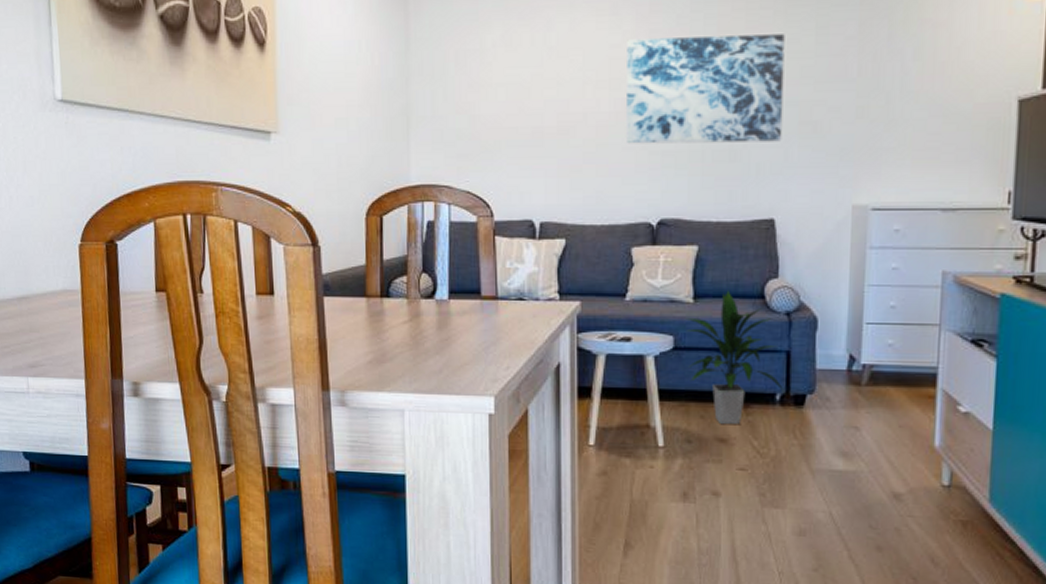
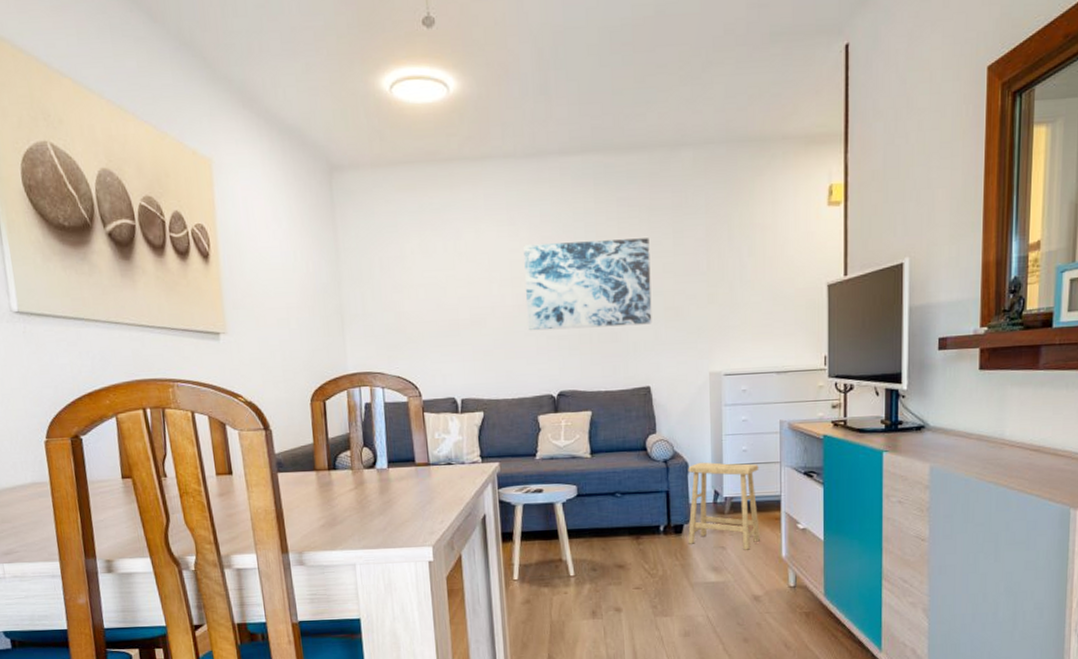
indoor plant: present [686,290,784,425] -> none [585,445,666,554]
footstool: none [810,317,911,434] -> present [687,462,760,550]

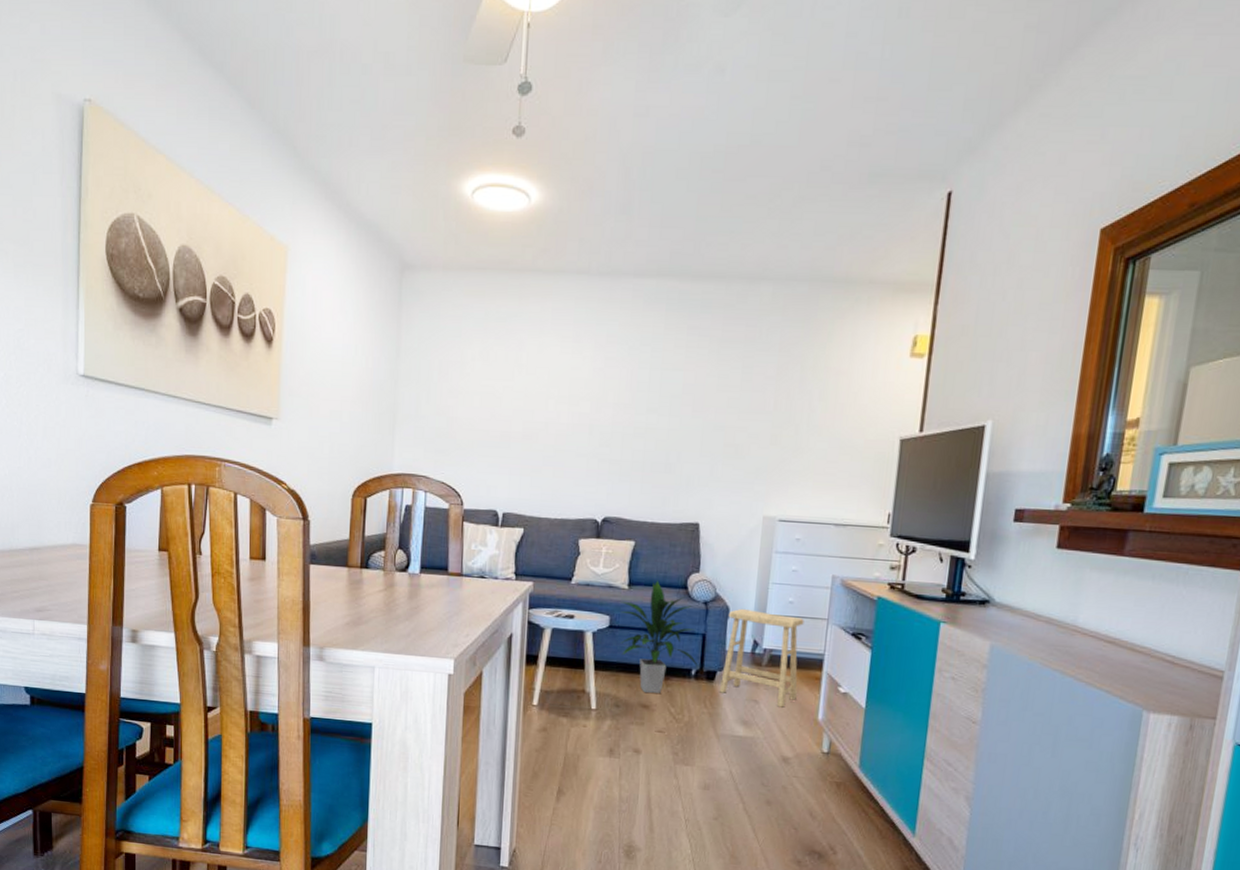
wall art: present [523,238,652,331] -> none [579,364,717,459]
indoor plant: none [585,445,666,554] -> present [620,580,699,694]

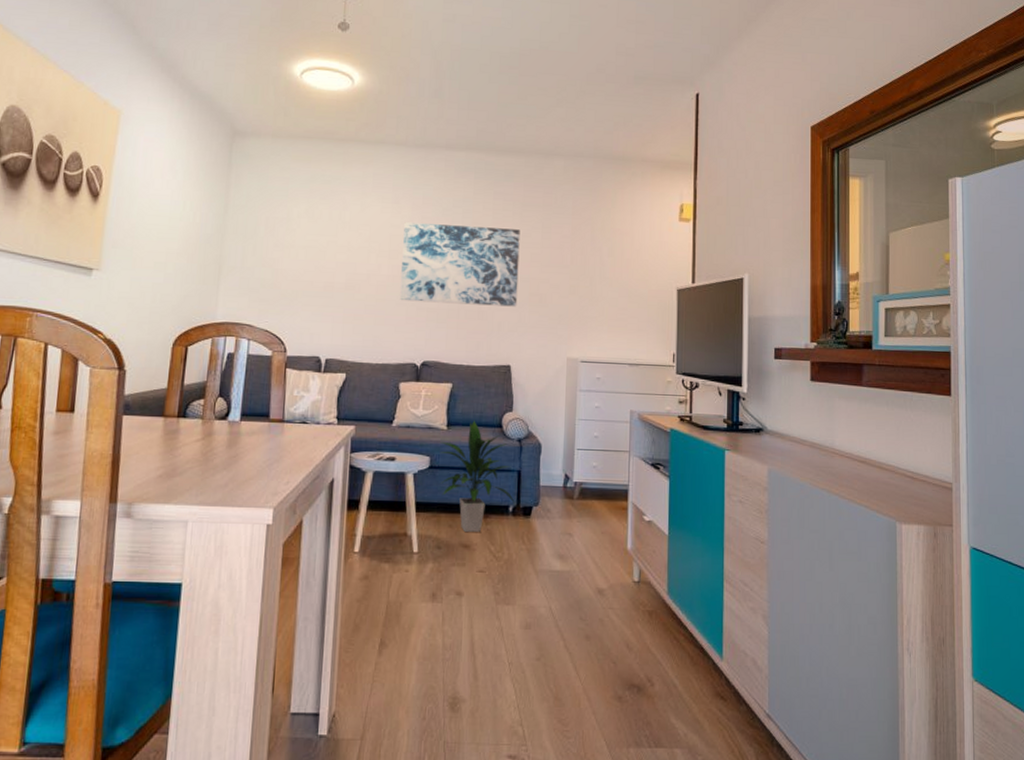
wall art: none [579,364,717,459] -> present [399,222,520,307]
footstool: present [718,608,804,707] -> none [535,444,609,539]

